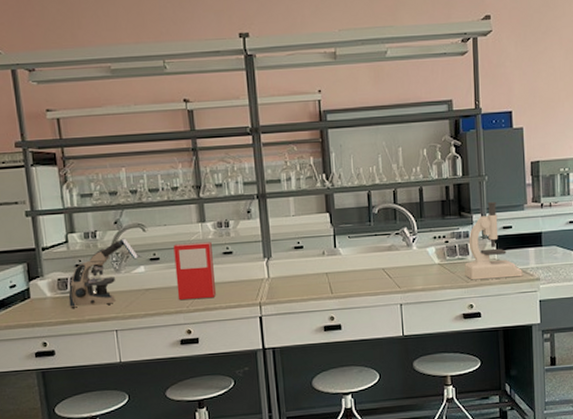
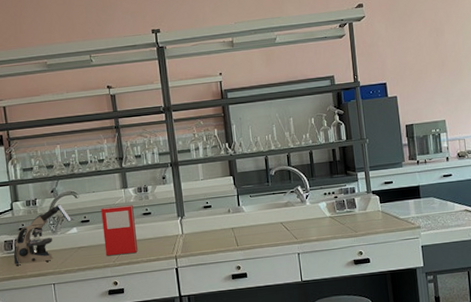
microscope: present [464,201,523,280] -> none [352,160,405,230]

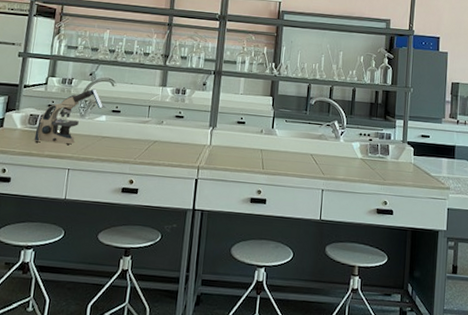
book: present [101,204,138,256] -> none [128,101,168,155]

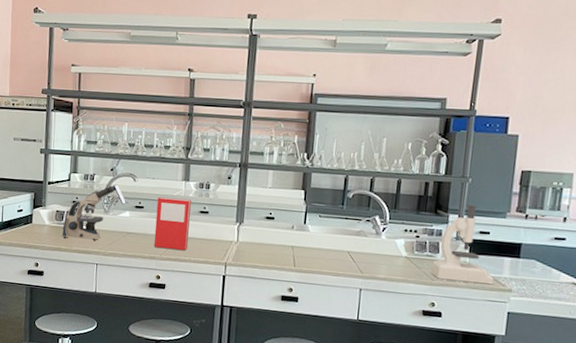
book: none [128,101,168,155] -> present [153,196,191,251]
microscope: none [383,110,435,184] -> present [431,204,494,285]

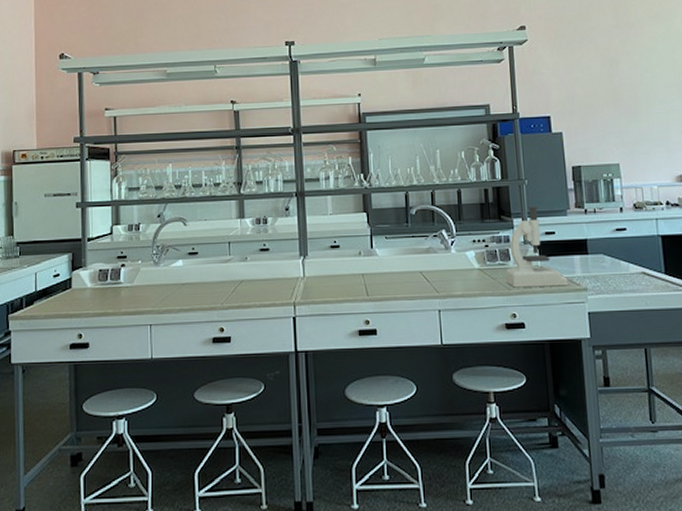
microscope: present [62,184,126,241] -> none [107,231,178,300]
book: present [153,196,191,251] -> none [212,238,250,297]

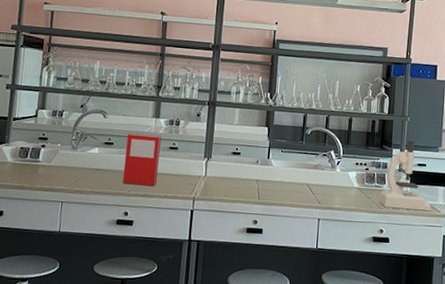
book: none [212,238,250,297] -> present [122,133,161,187]

